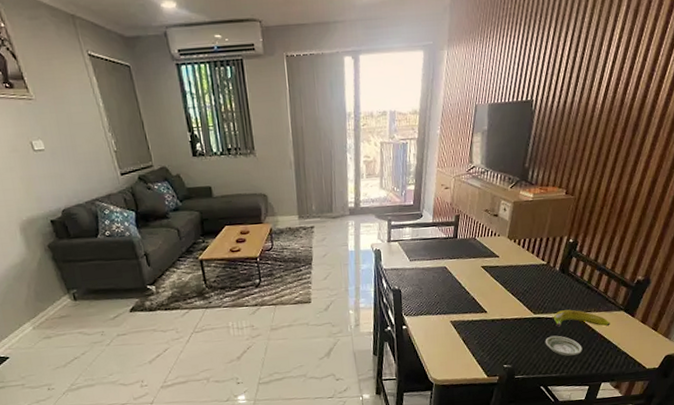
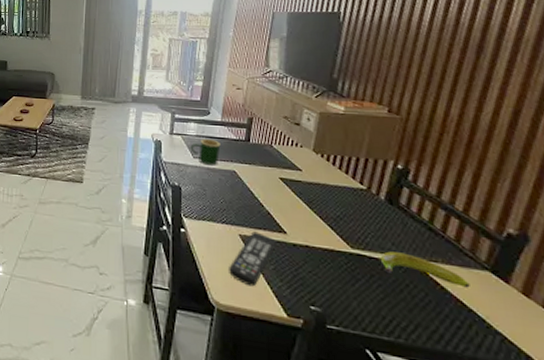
mug: none [407,241,433,266] -> present [190,139,221,166]
remote control: none [443,316,480,361] -> present [229,231,278,287]
saucer: present [545,335,583,356] -> none [369,282,429,318]

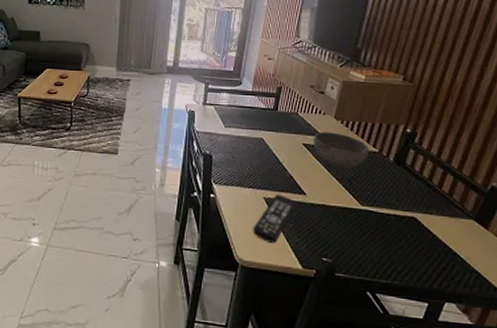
mug: present [190,139,221,166] -> none [222,109,251,134]
bowl: none [290,165,356,206] -> present [313,131,369,168]
banana: present [380,251,470,288] -> none [385,206,457,235]

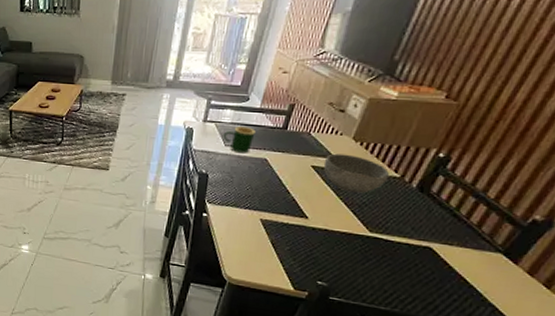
mug: none [222,109,251,134] -> present [223,126,256,154]
remote control: present [253,194,298,244] -> none [245,216,297,265]

